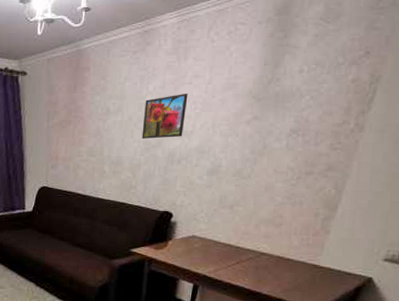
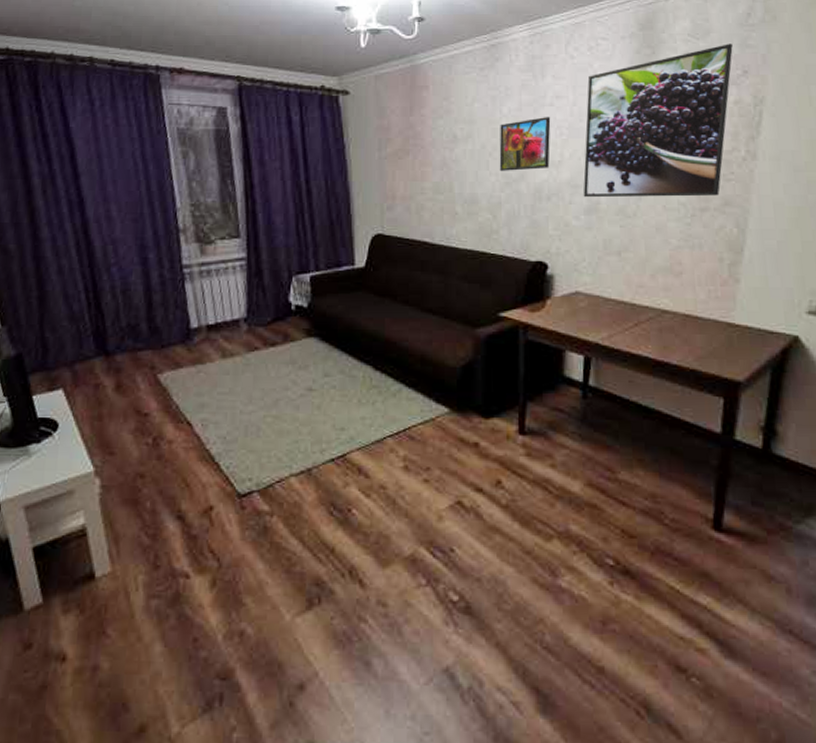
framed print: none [207,26,360,163] -> present [583,44,733,198]

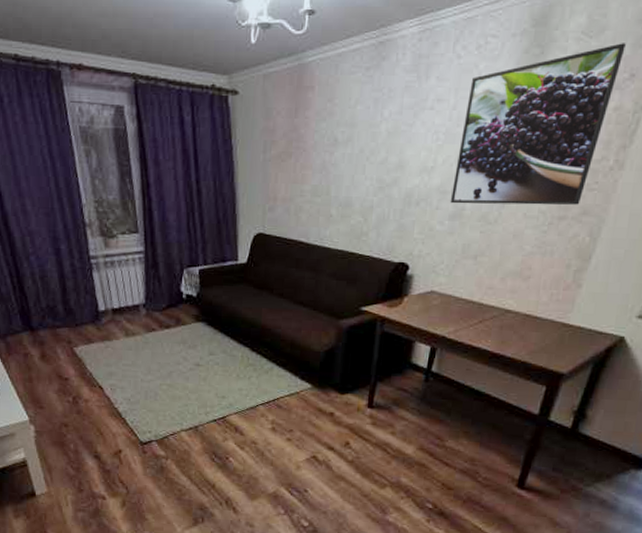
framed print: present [499,117,551,171] -> none [374,121,429,176]

